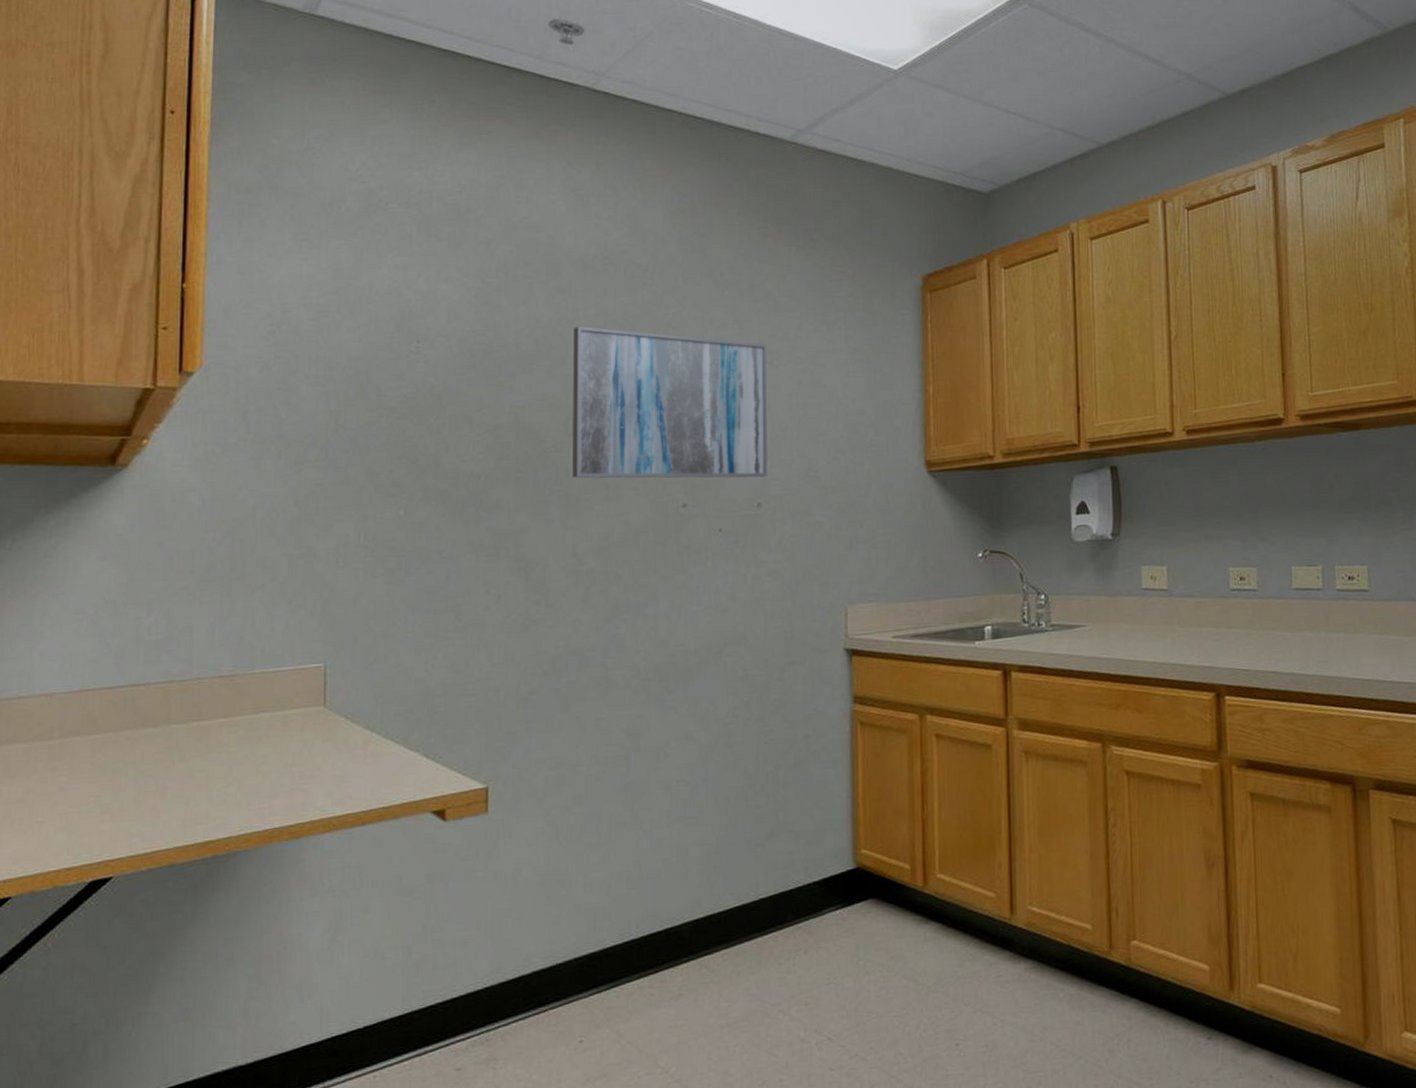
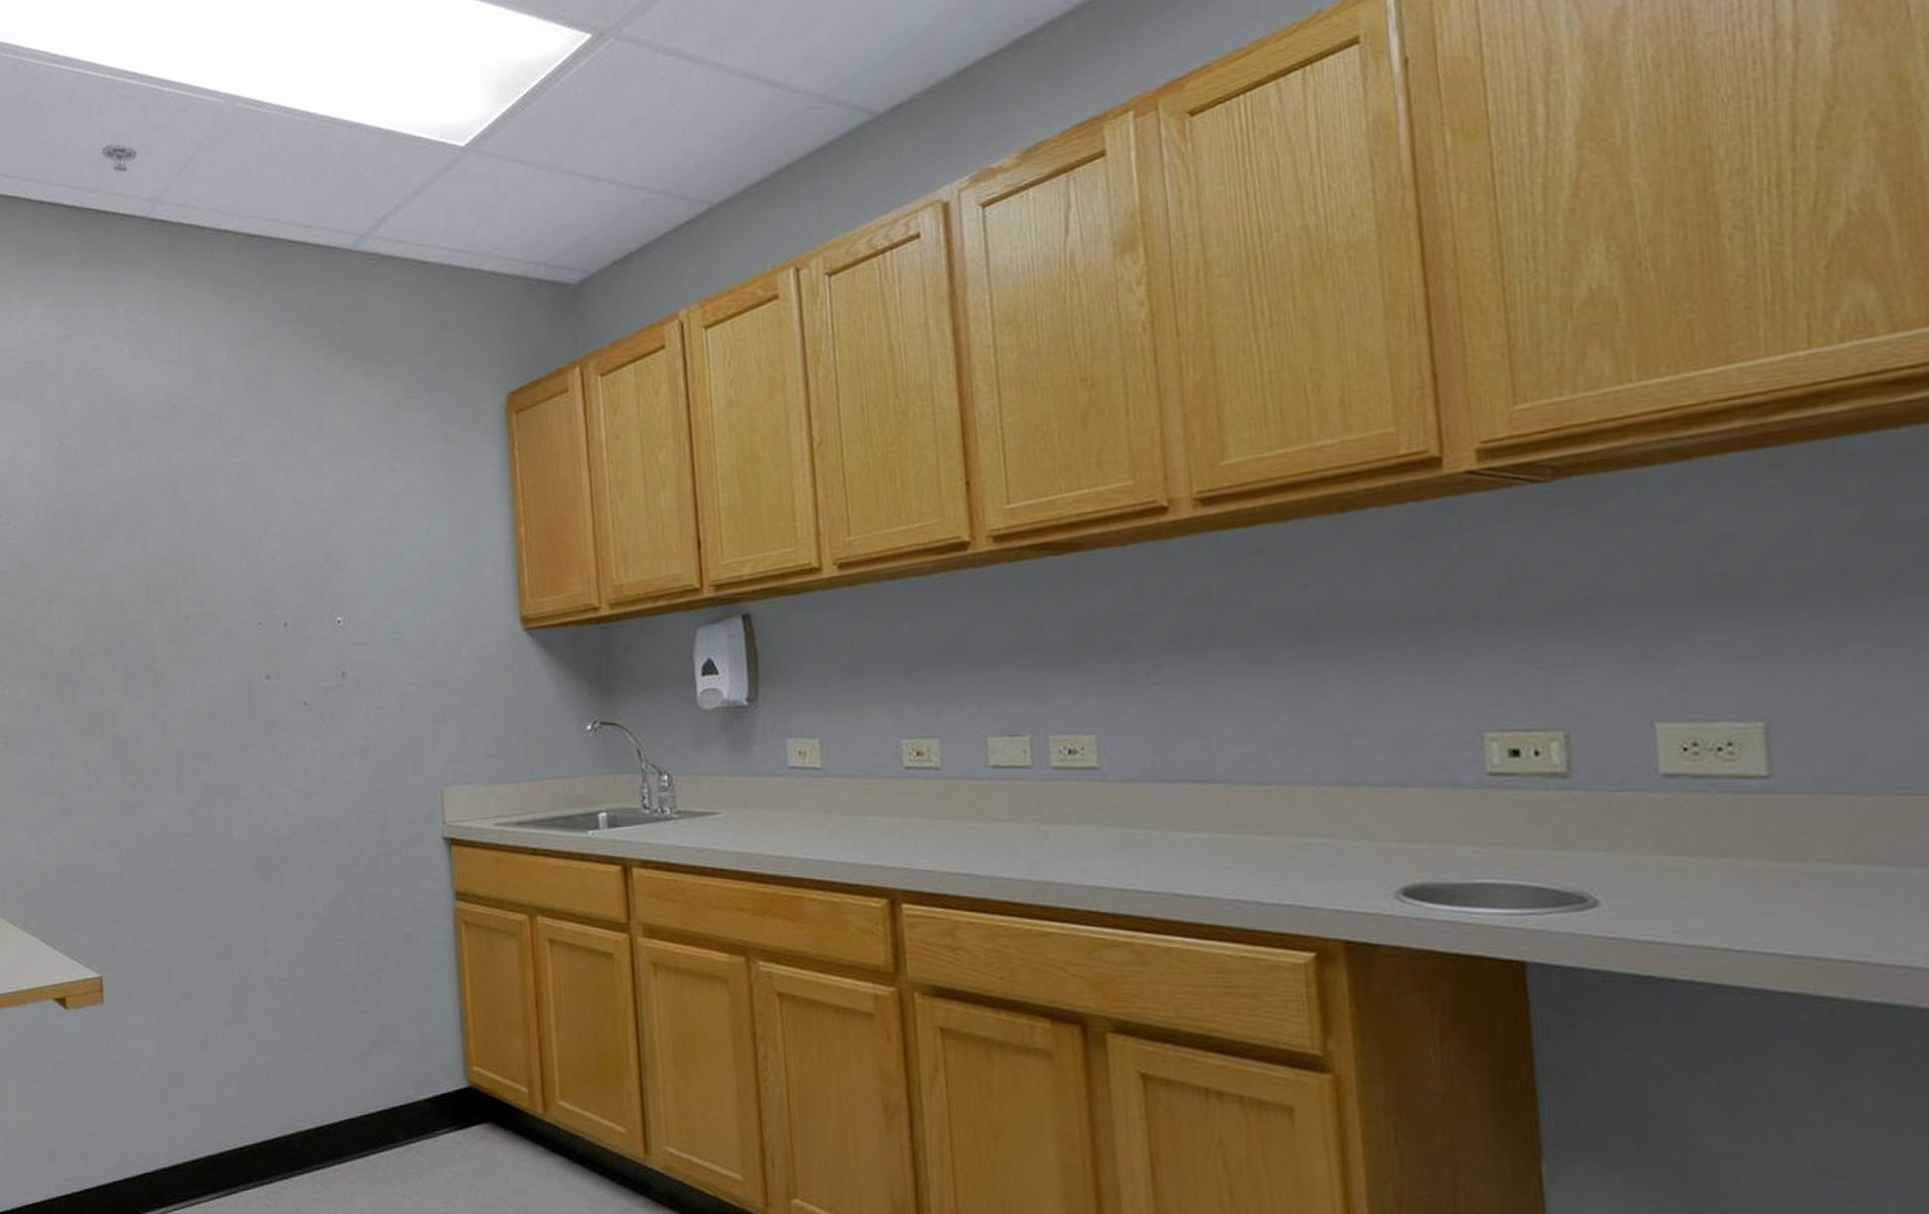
wall art: present [573,326,768,478] -> none [148,483,350,650]

